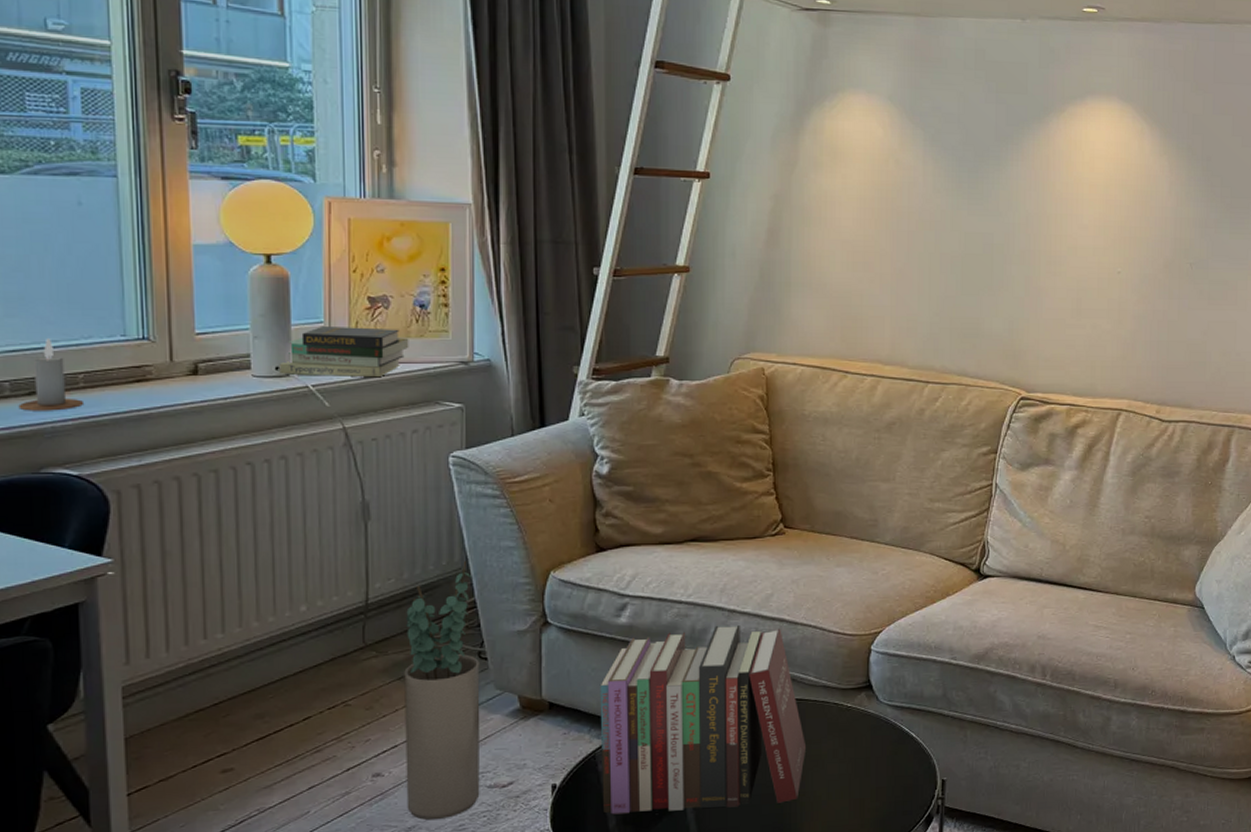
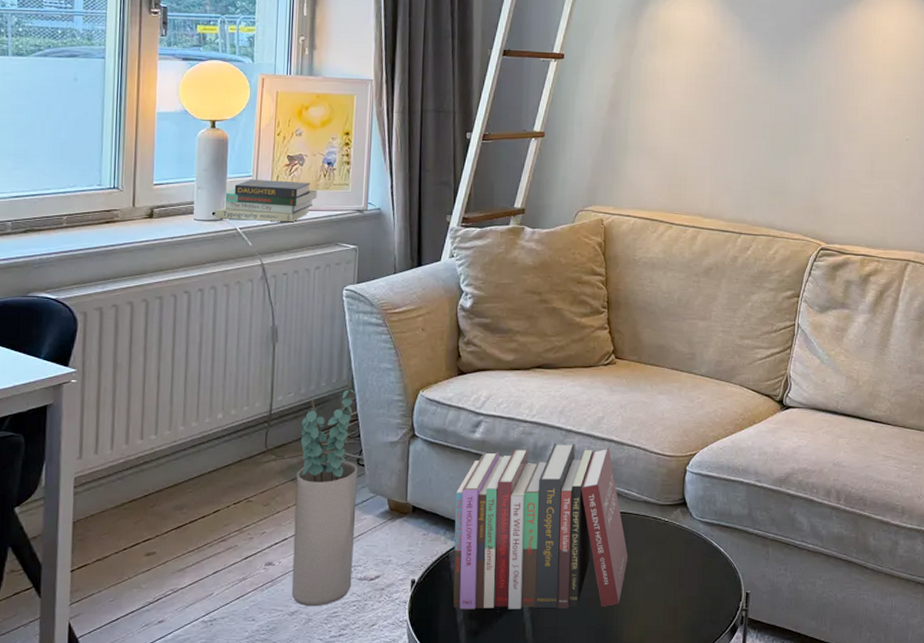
candle: present [18,339,85,411] -> none [16,187,66,246]

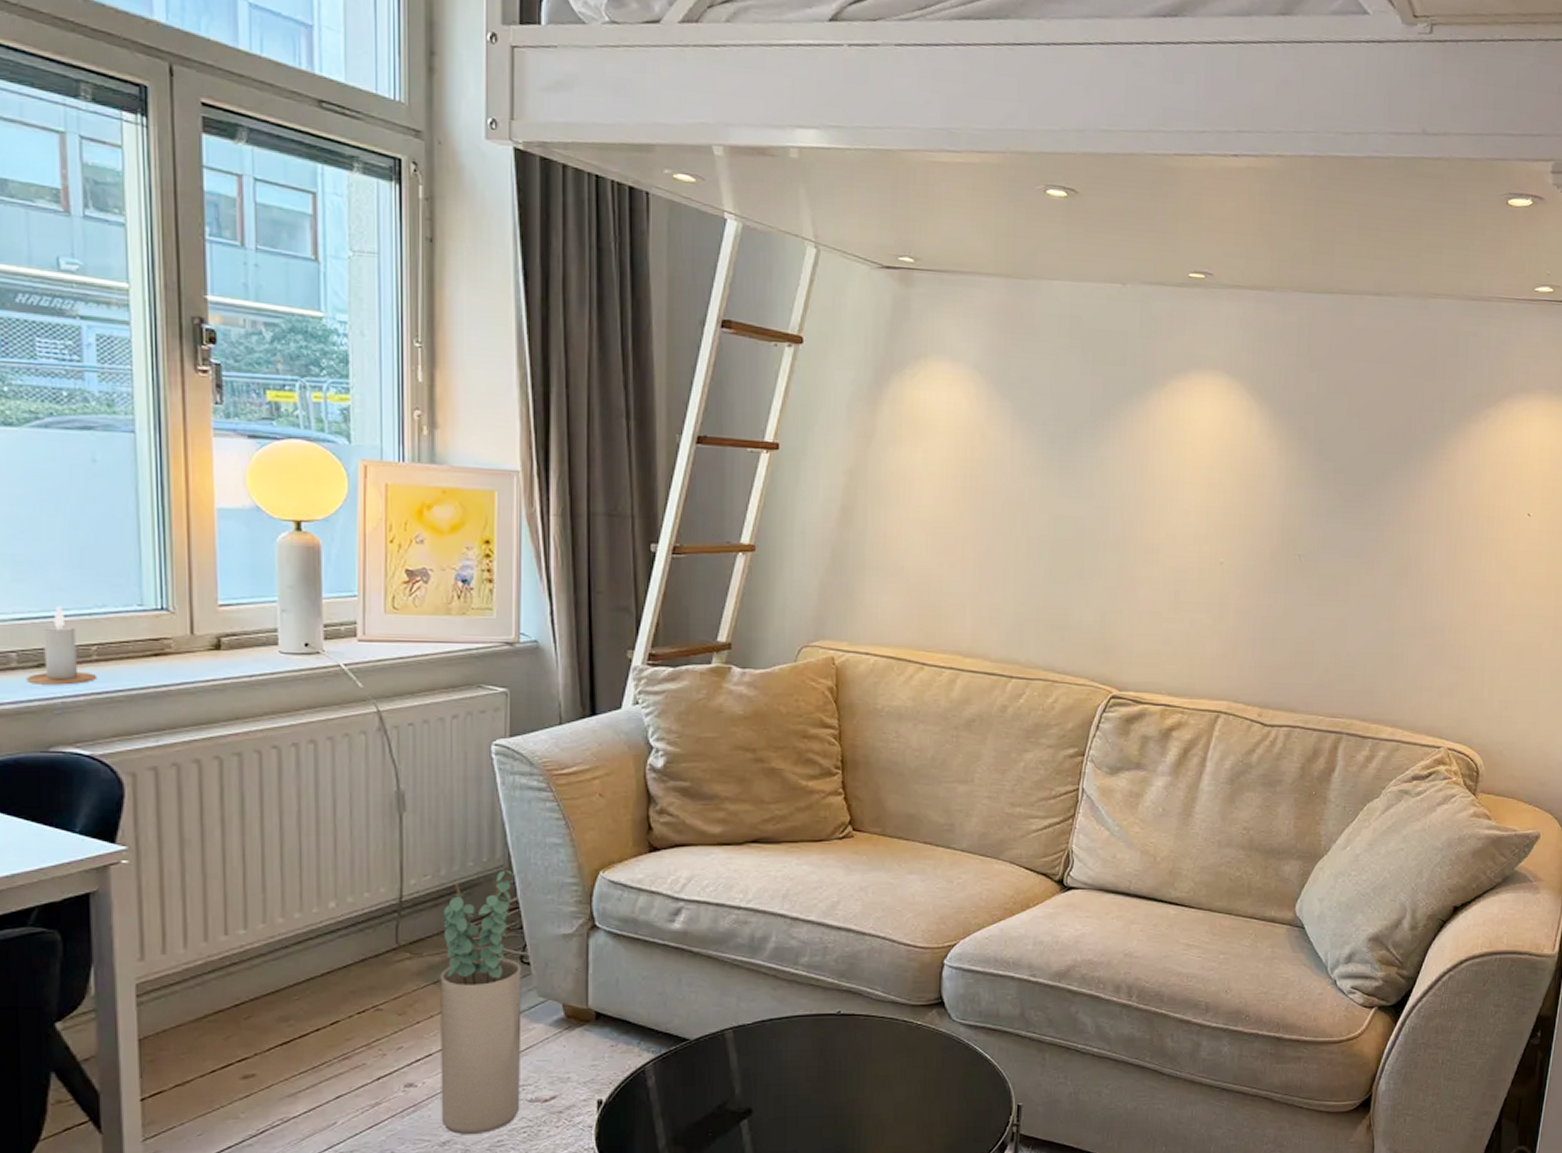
candle: none [16,187,66,246] -> present [26,606,98,685]
books: present [215,179,318,223] -> none [309,599,450,658]
books: present [453,443,629,610] -> none [650,933,873,1134]

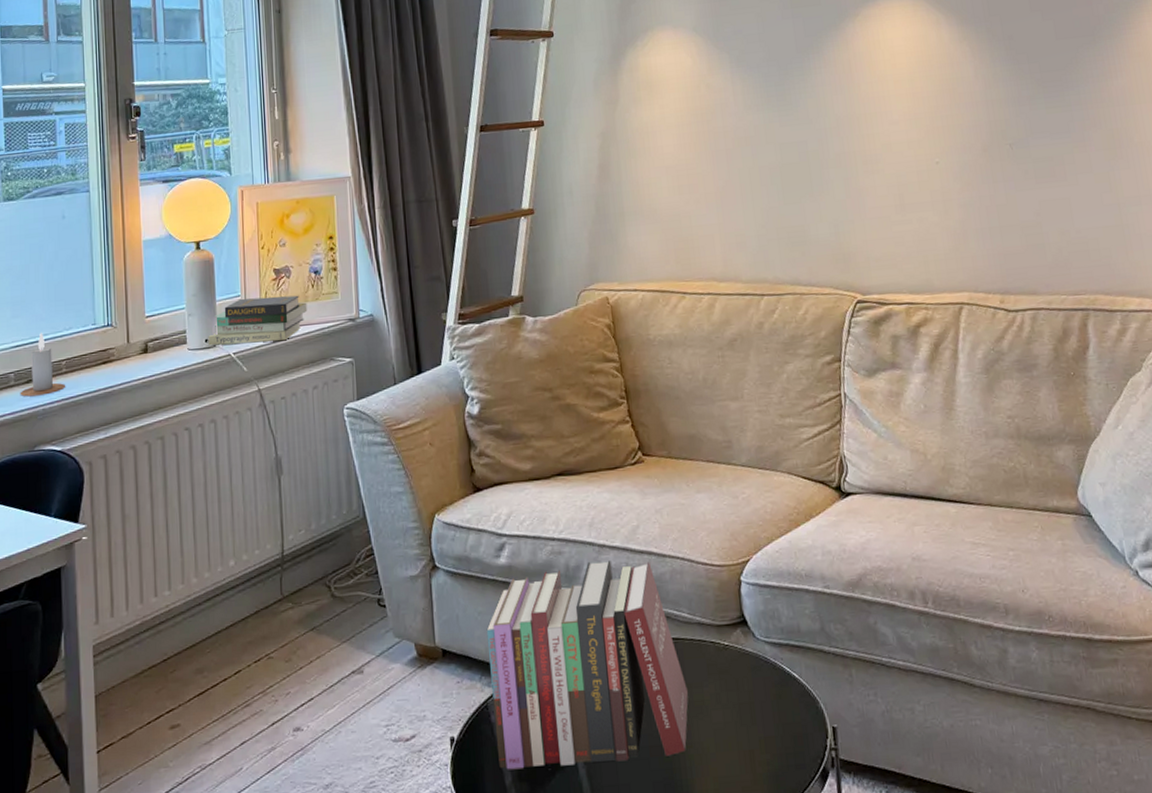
books: none [309,599,450,658] -> present [208,295,308,346]
vase: present [440,857,522,1134] -> none [315,508,387,776]
books: none [650,933,873,1134] -> present [486,561,689,770]

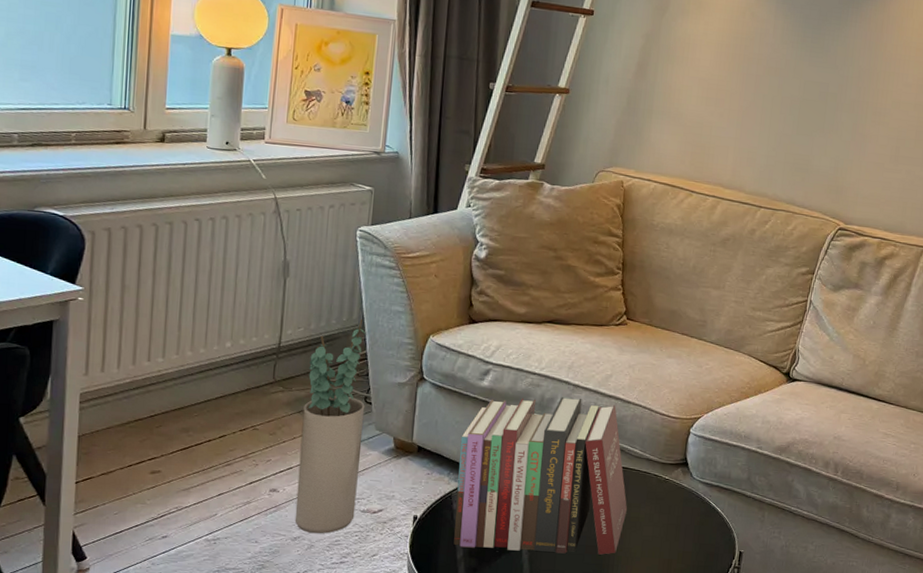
candle: present [20,333,66,397] -> none [23,101,74,162]
books: present [208,295,308,346] -> none [229,111,335,159]
vase: none [315,508,387,776] -> present [294,318,366,533]

